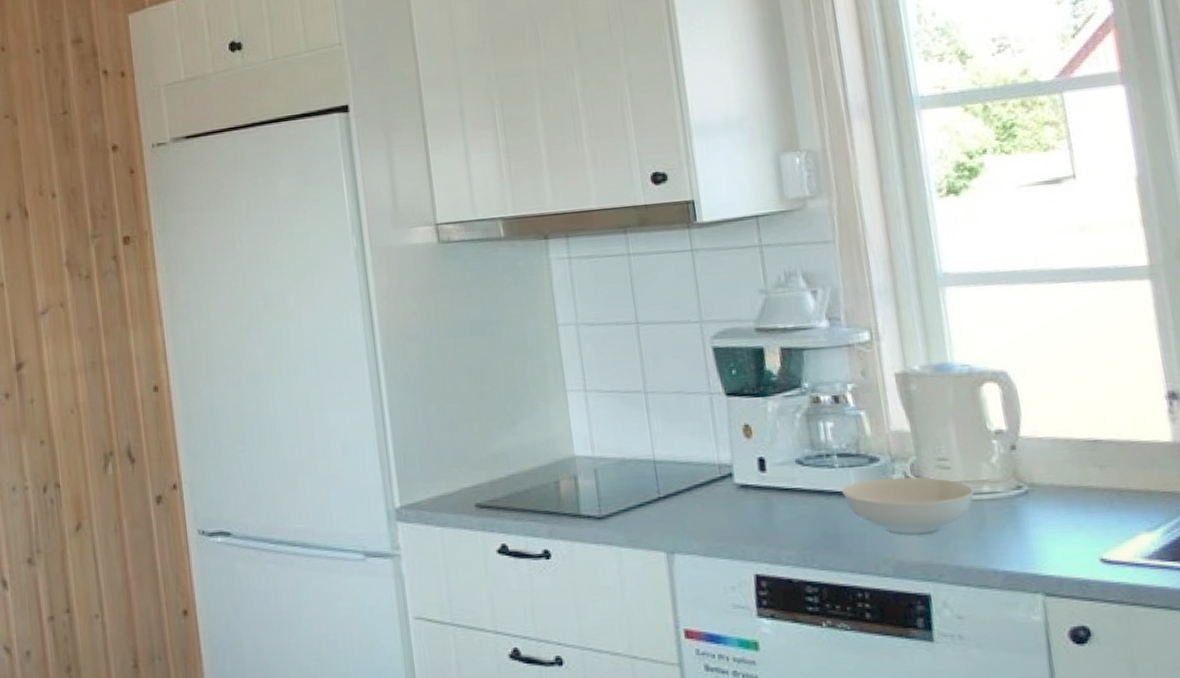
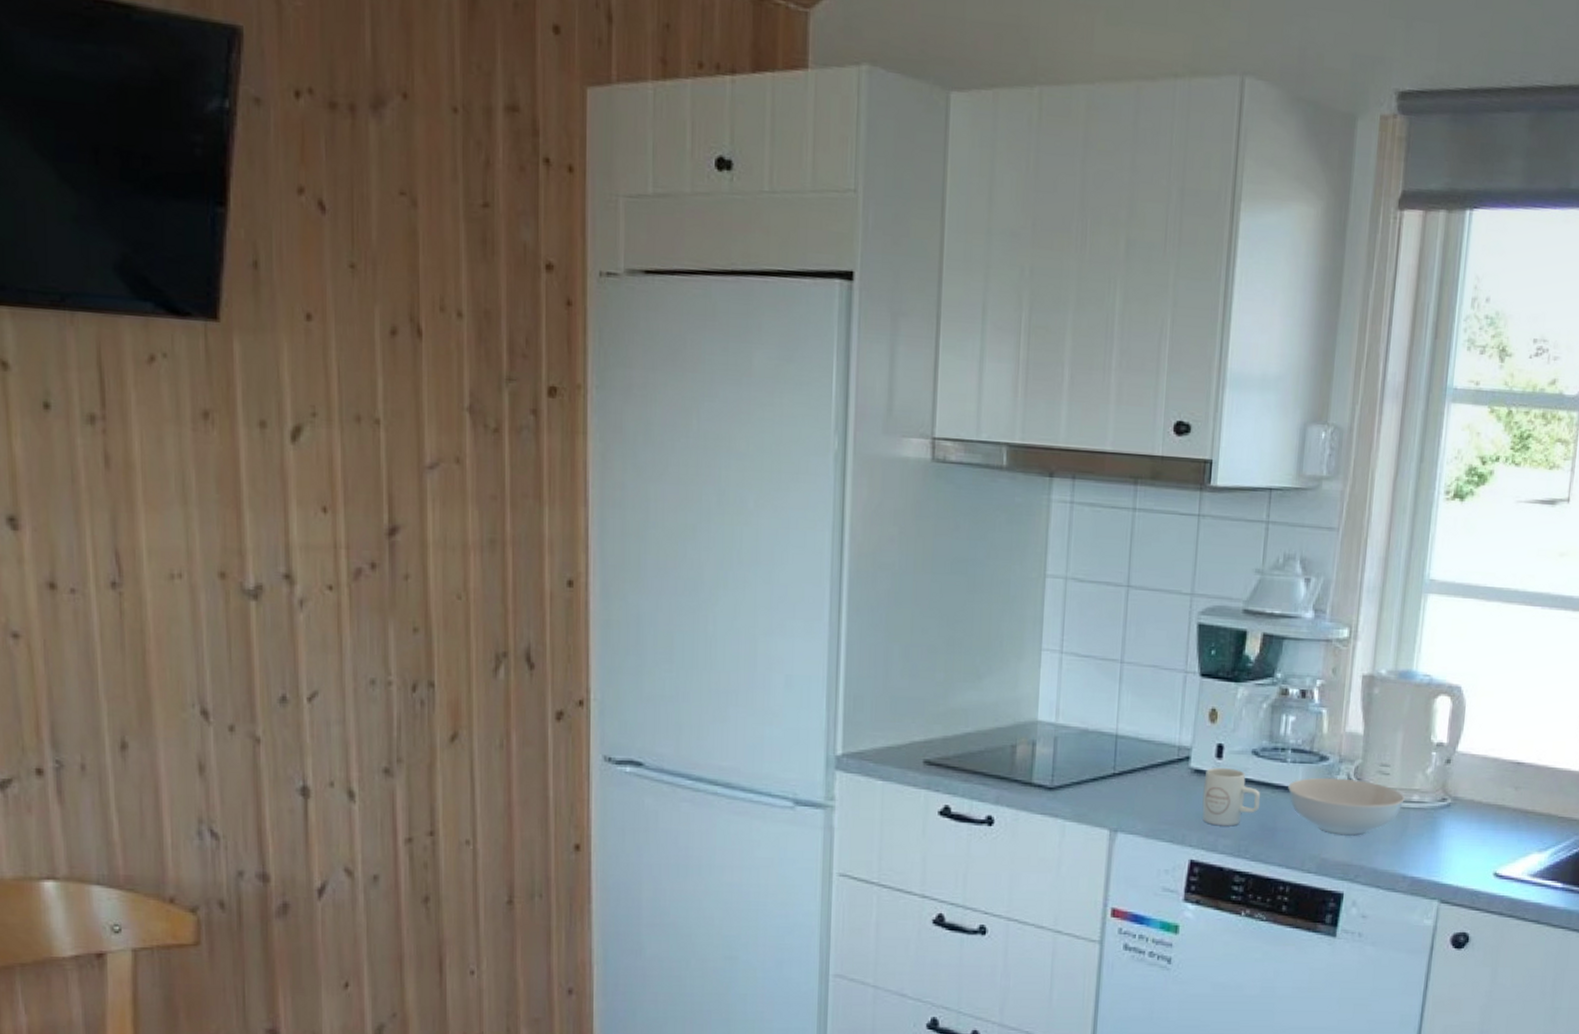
mug: none [751,480,817,538] -> present [1202,768,1261,827]

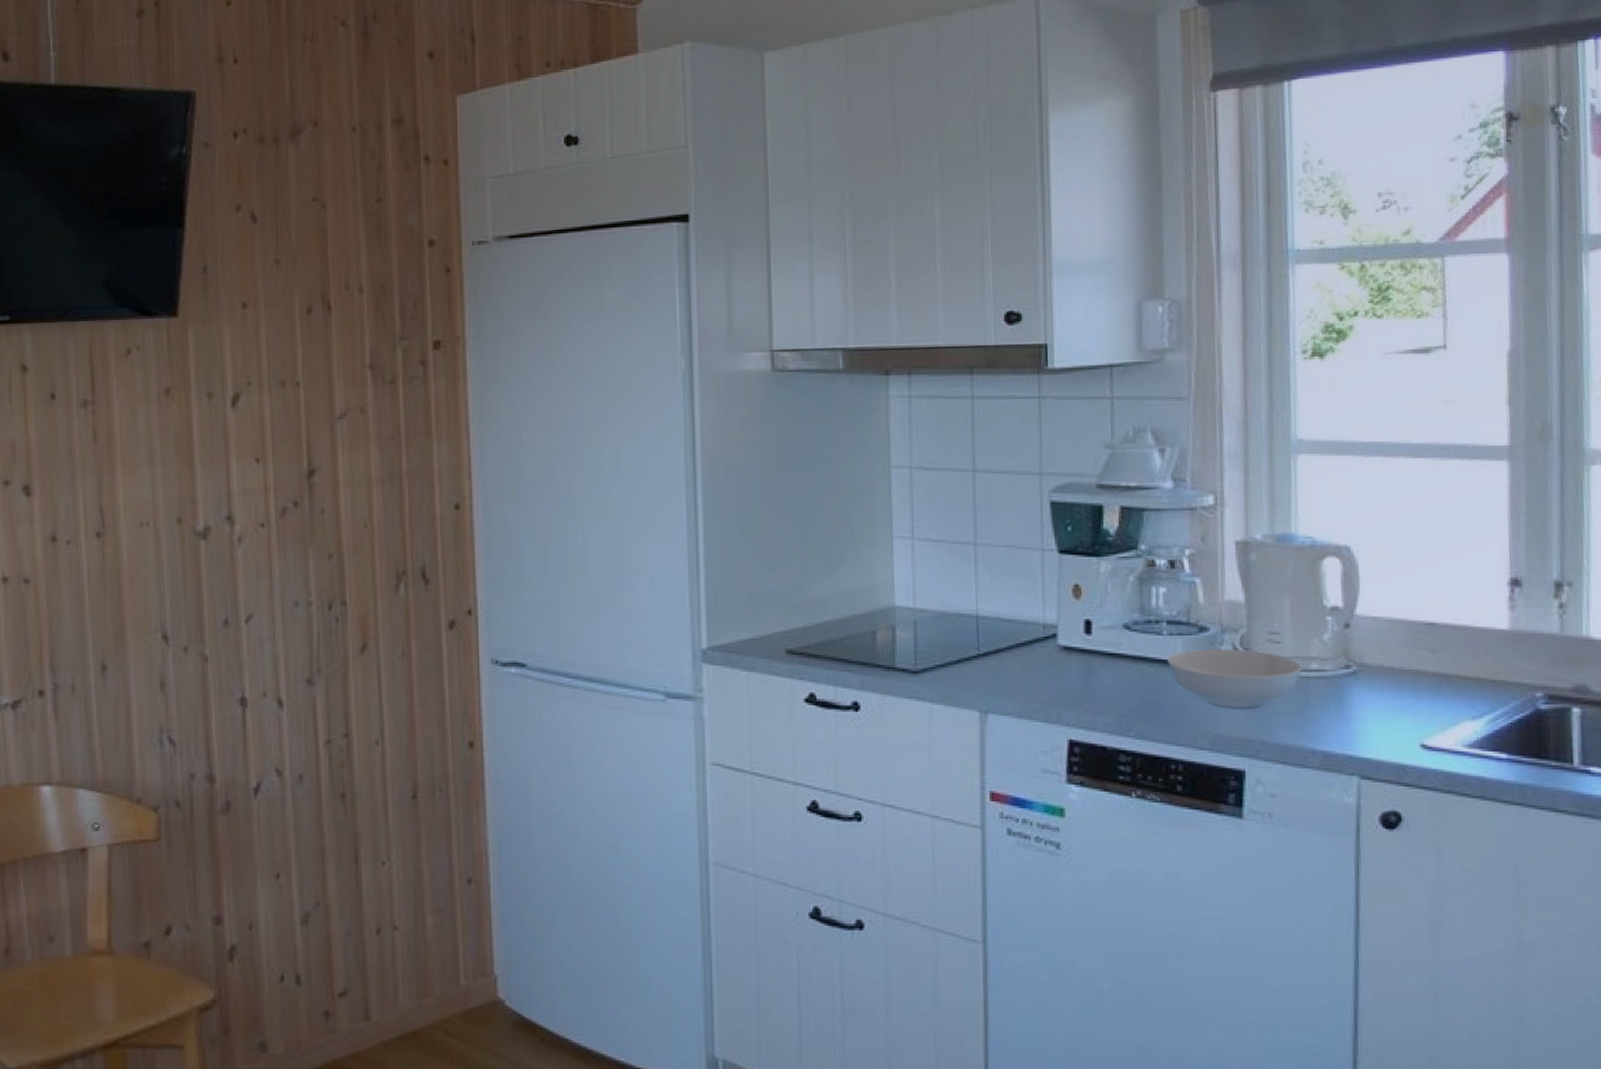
mug: present [1202,768,1261,827] -> none [1074,644,1139,704]

